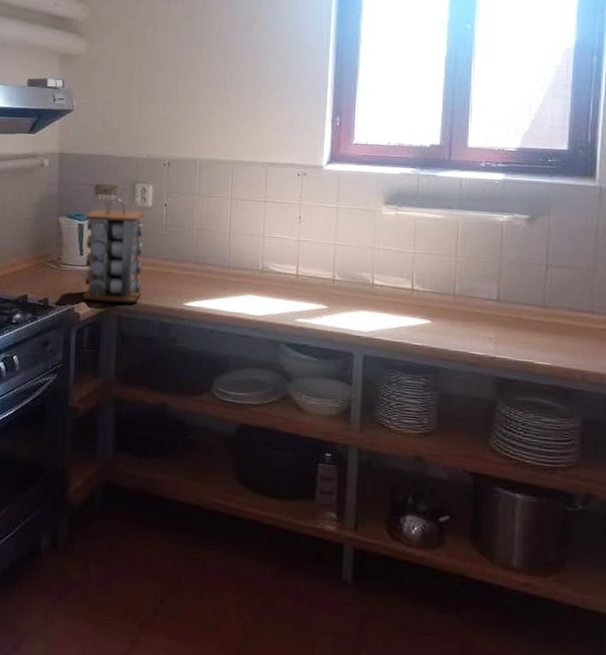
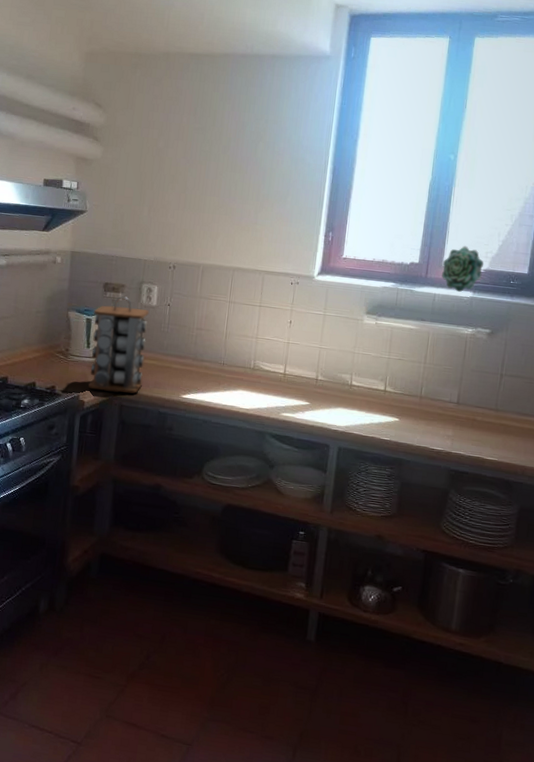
succulent plant: none [467,122,515,175] -> present [442,245,484,293]

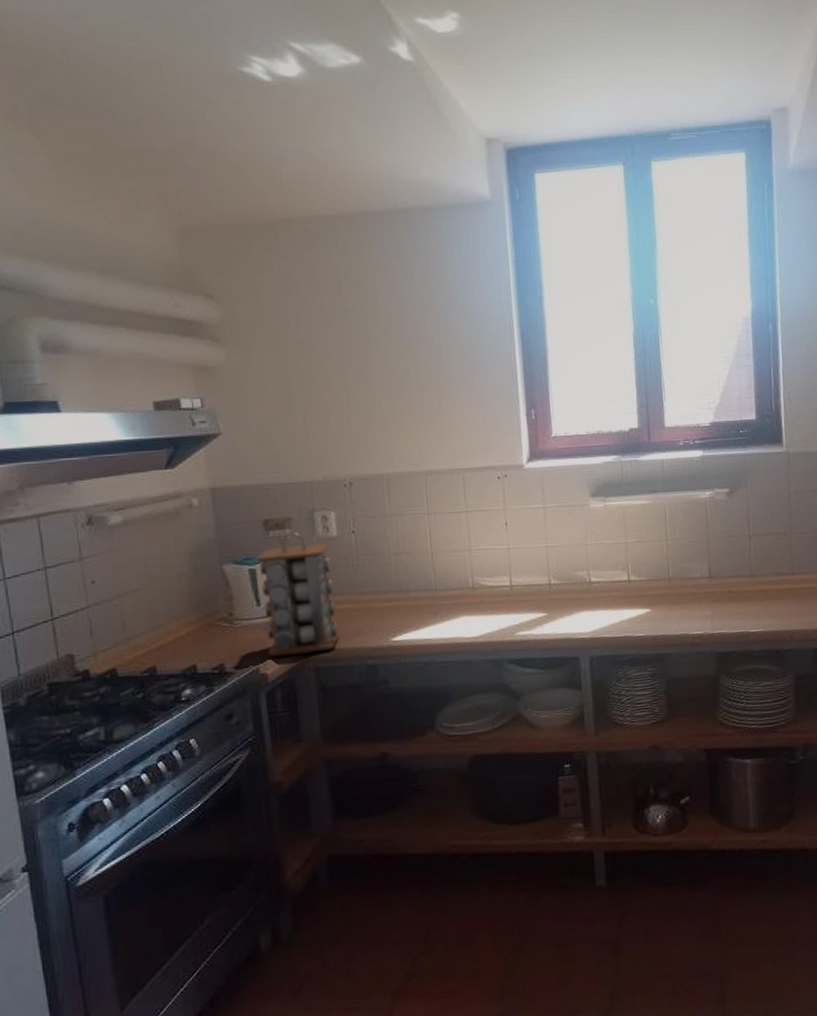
succulent plant: present [442,245,484,293] -> none [664,399,709,454]

